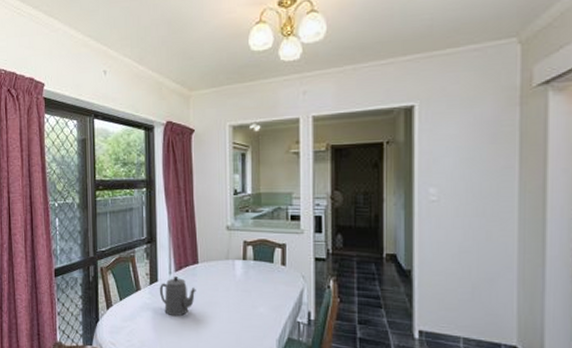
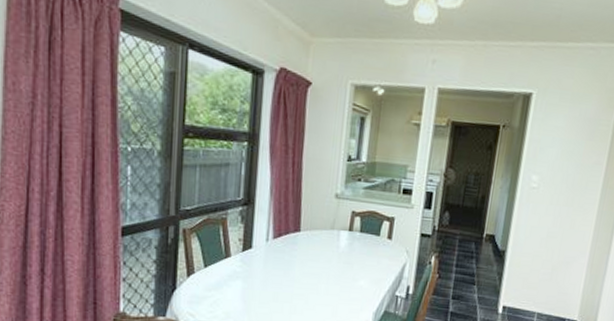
teapot: present [160,275,196,317] -> none [253,243,295,287]

